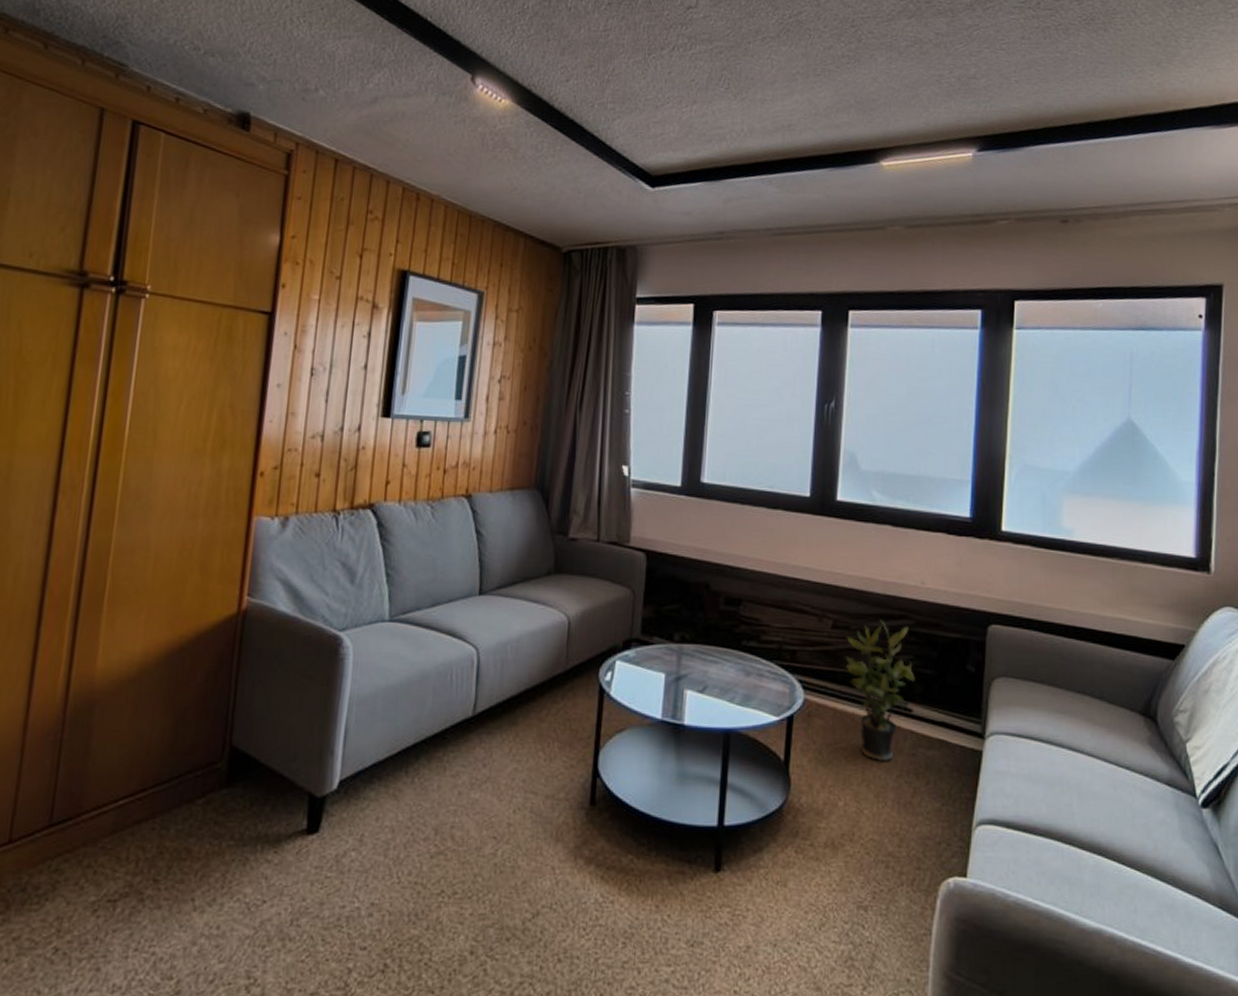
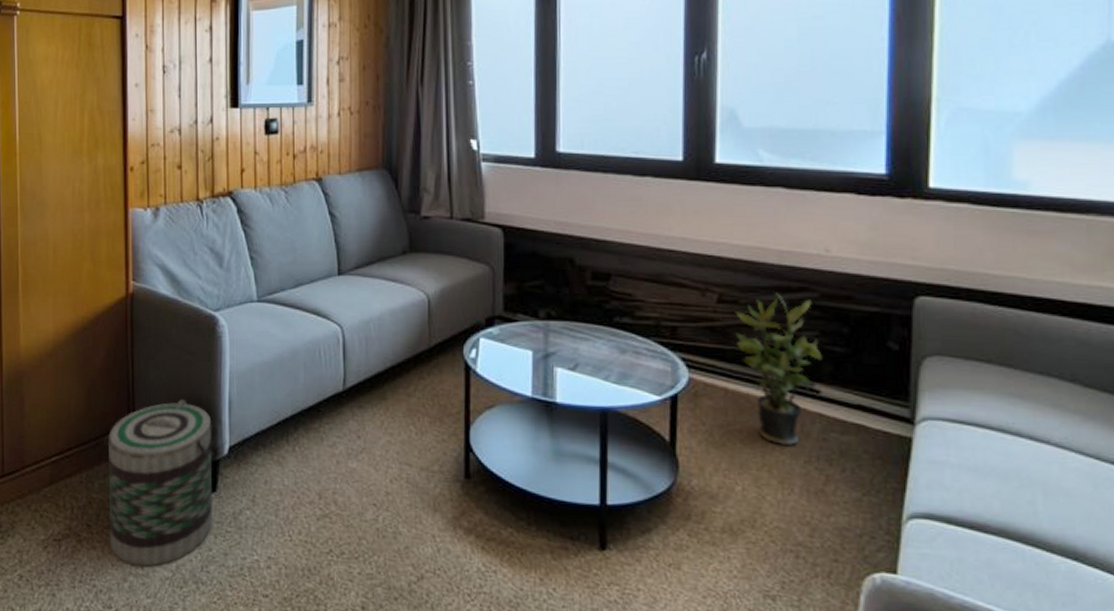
basket: none [180,728,328,925] -> present [103,399,218,567]

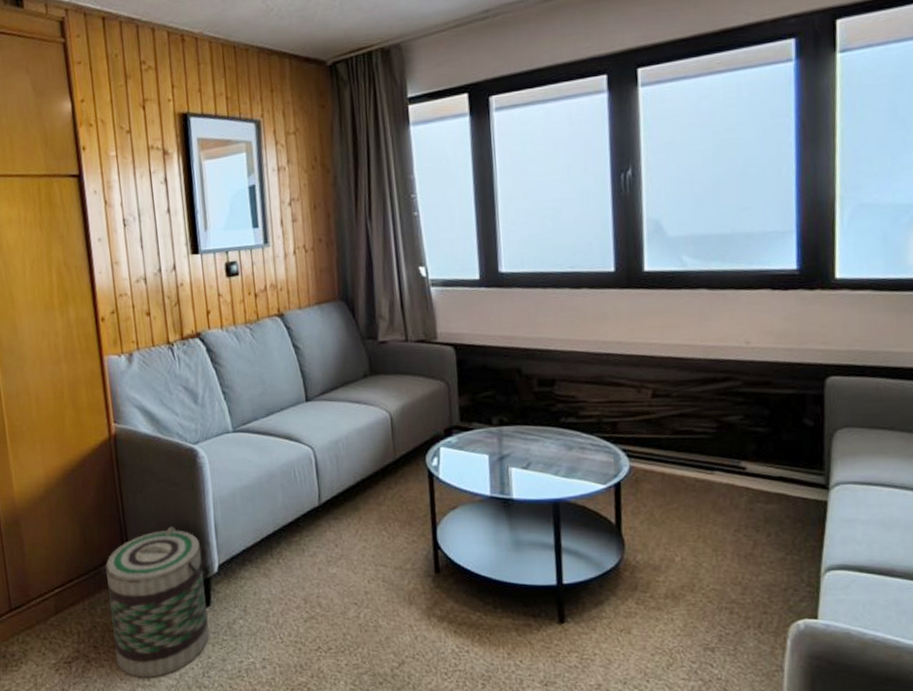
potted plant: present [735,292,823,446] -> none [668,384,747,519]

